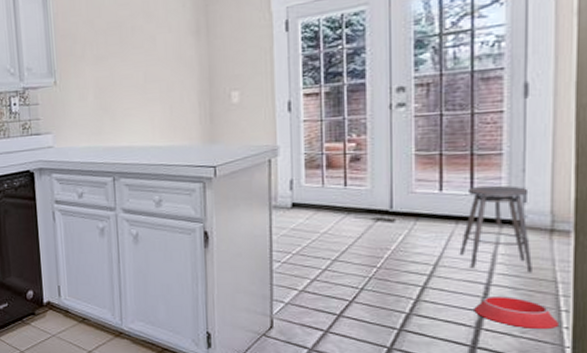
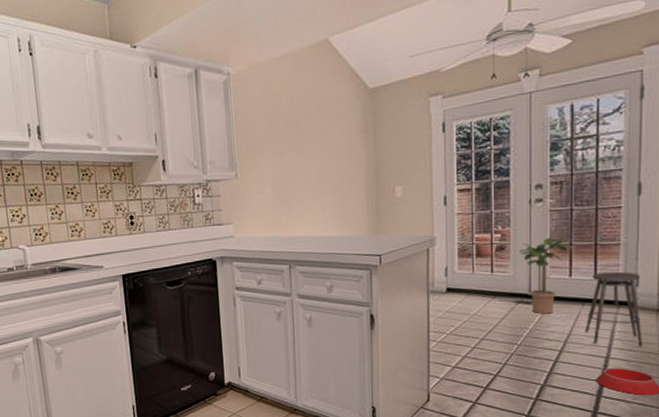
potted plant: none [378,144,444,234] -> present [519,235,573,314]

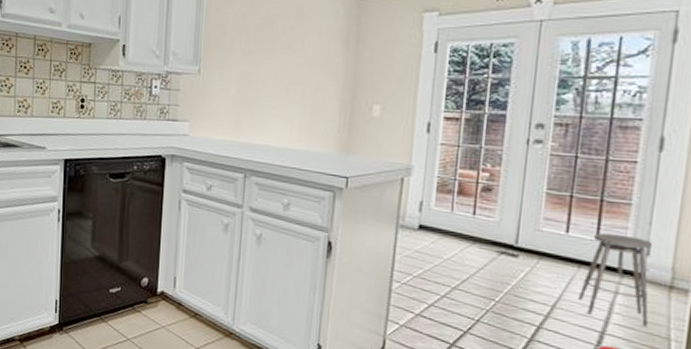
potted plant: present [519,235,573,314] -> none [509,185,574,272]

